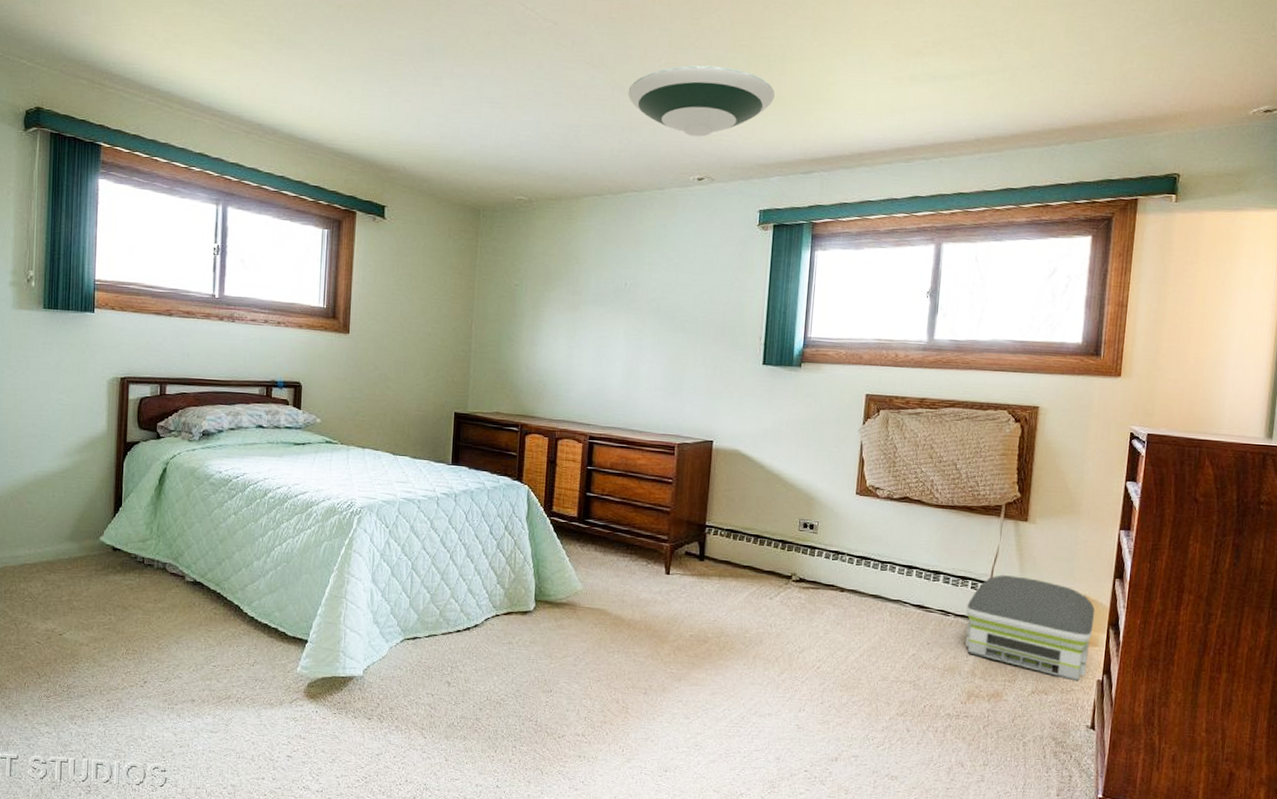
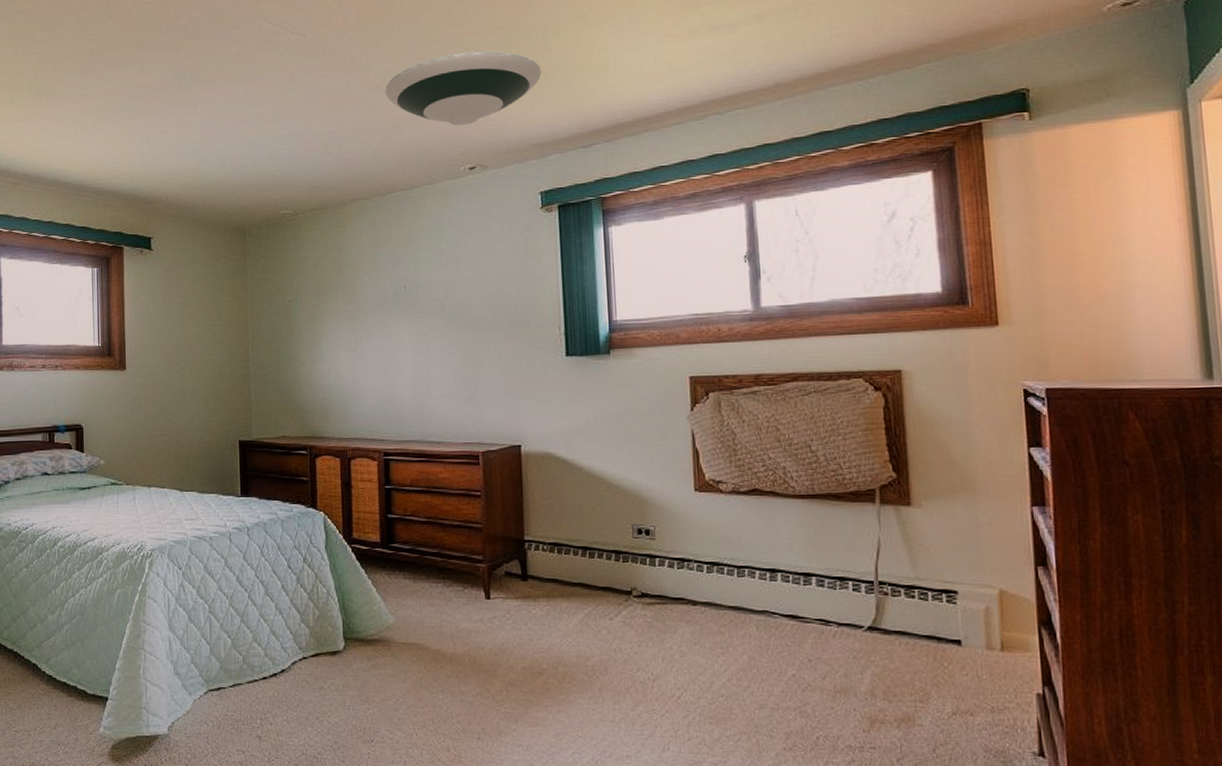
air purifier: present [966,575,1095,682] -> none [851,572,1020,697]

